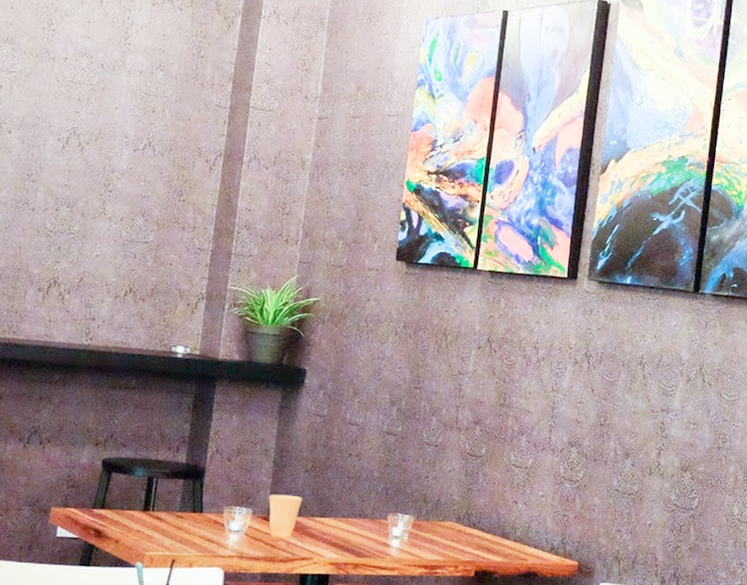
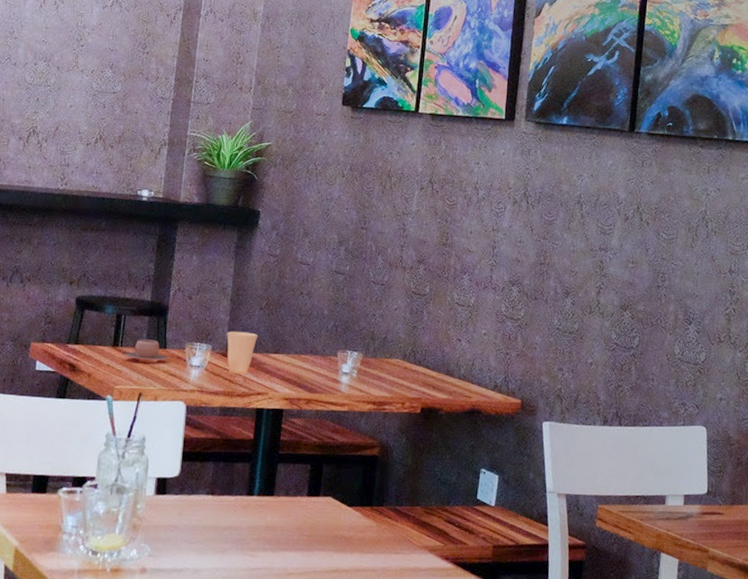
teacup: none [155,503,205,528] -> present [123,339,168,363]

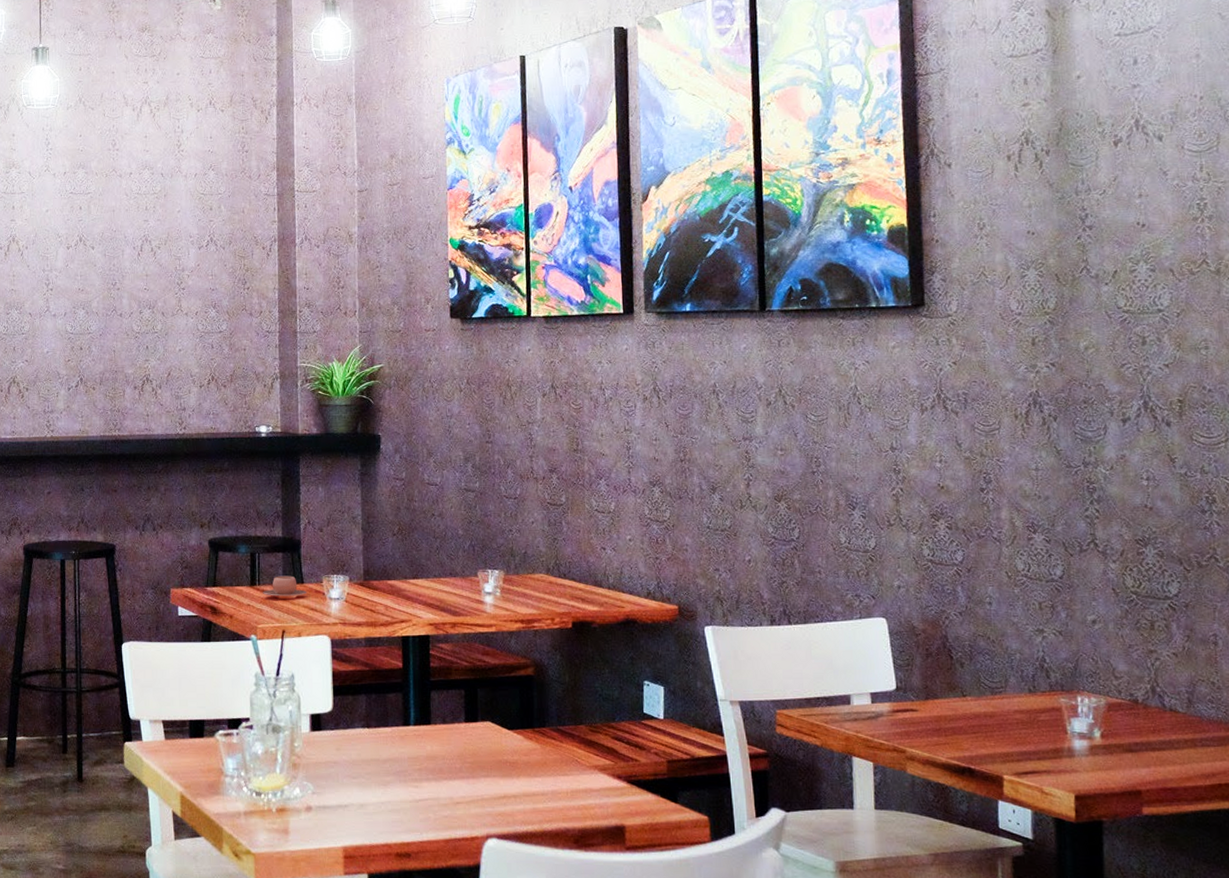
cup: present [226,331,259,375] -> none [362,559,395,604]

